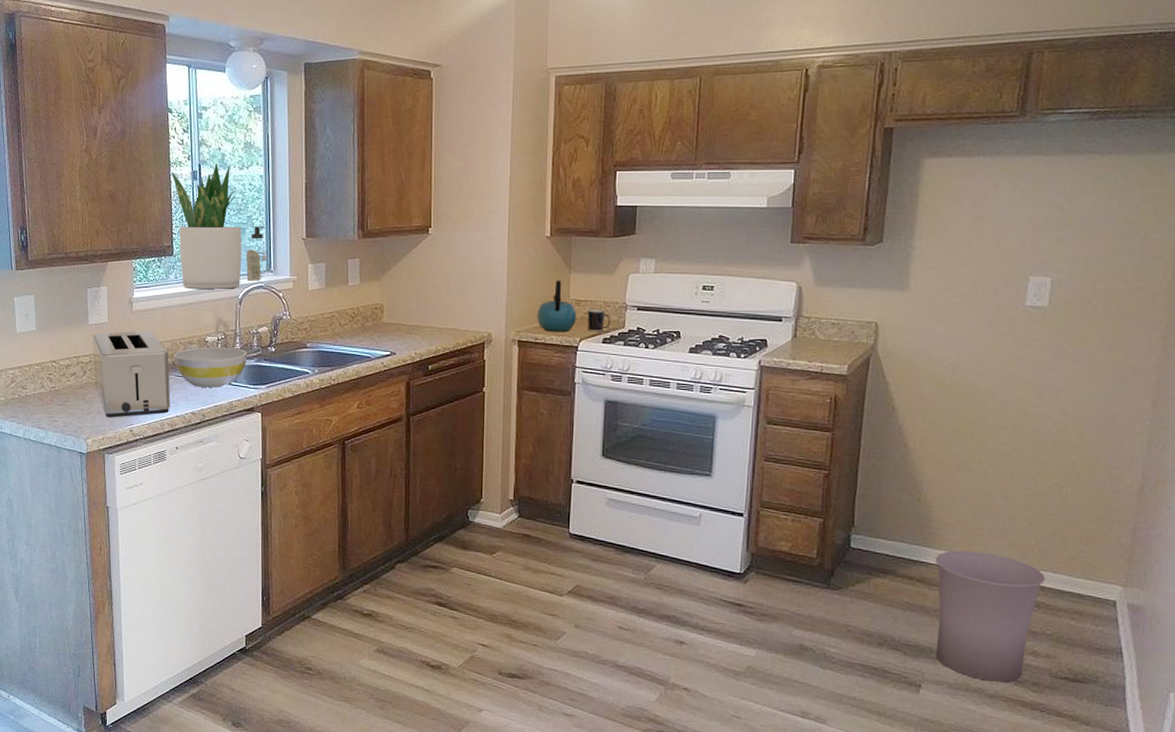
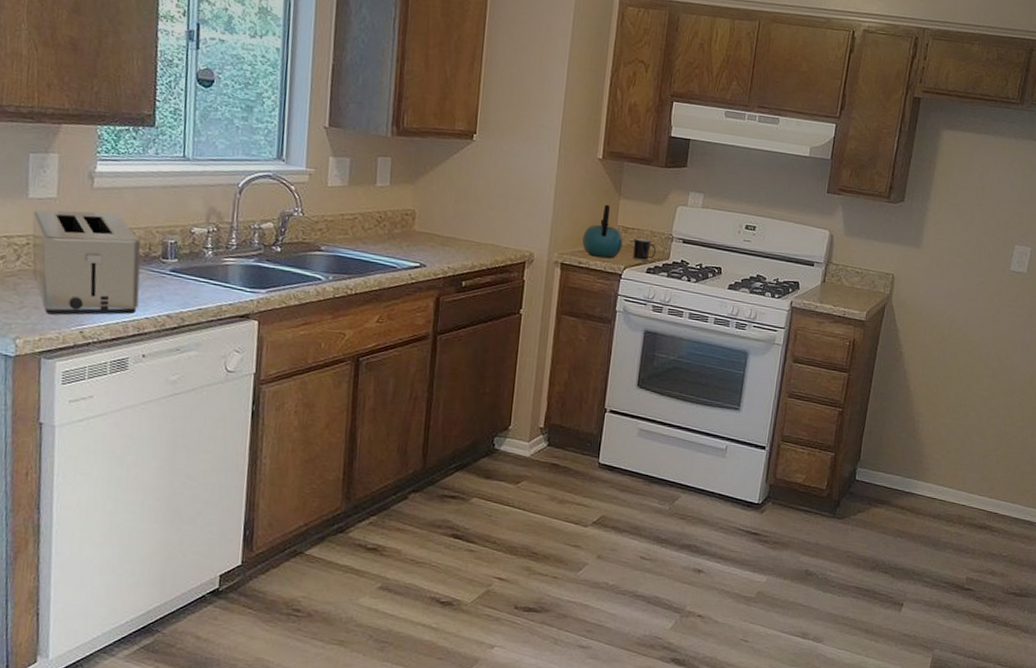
planter: present [172,163,242,290] -> none [159,25,248,175]
bowl: present [174,346,248,388] -> none [146,239,246,288]
soap dispenser: present [245,226,269,282] -> none [250,105,281,170]
waste bin: present [934,550,1045,683] -> none [917,483,1006,599]

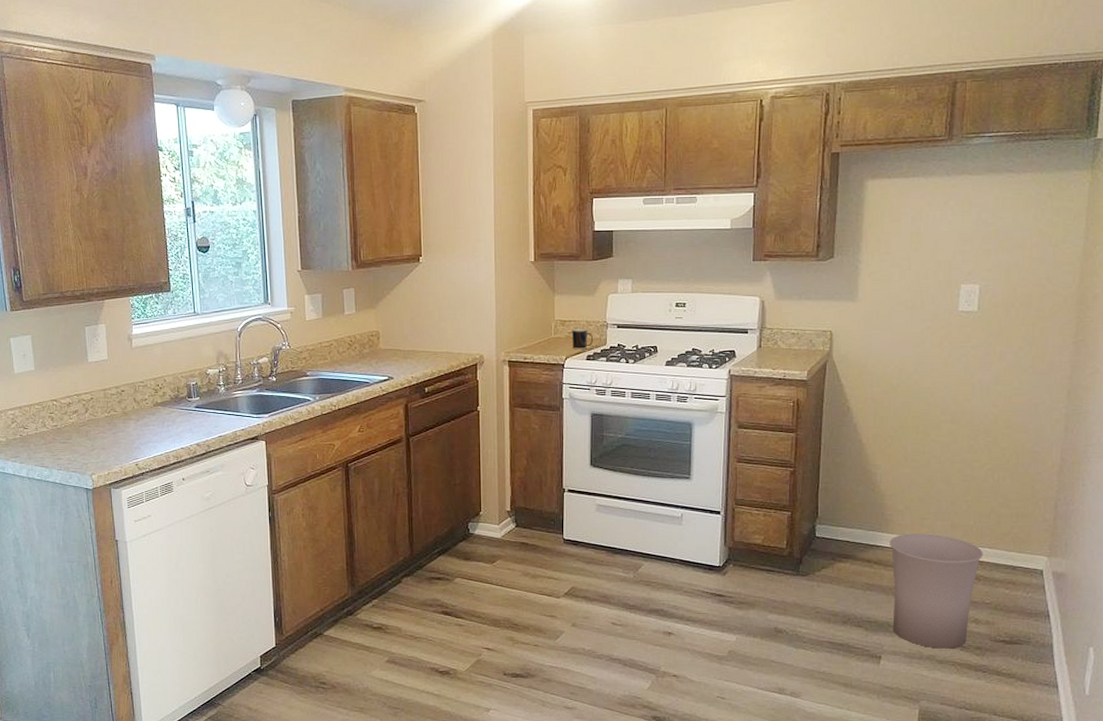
toaster: present [32,209,141,316] -> none [92,366,175,453]
kettle: present [582,204,623,259] -> none [525,302,562,352]
waste bin: none [917,483,1006,599] -> present [889,533,983,649]

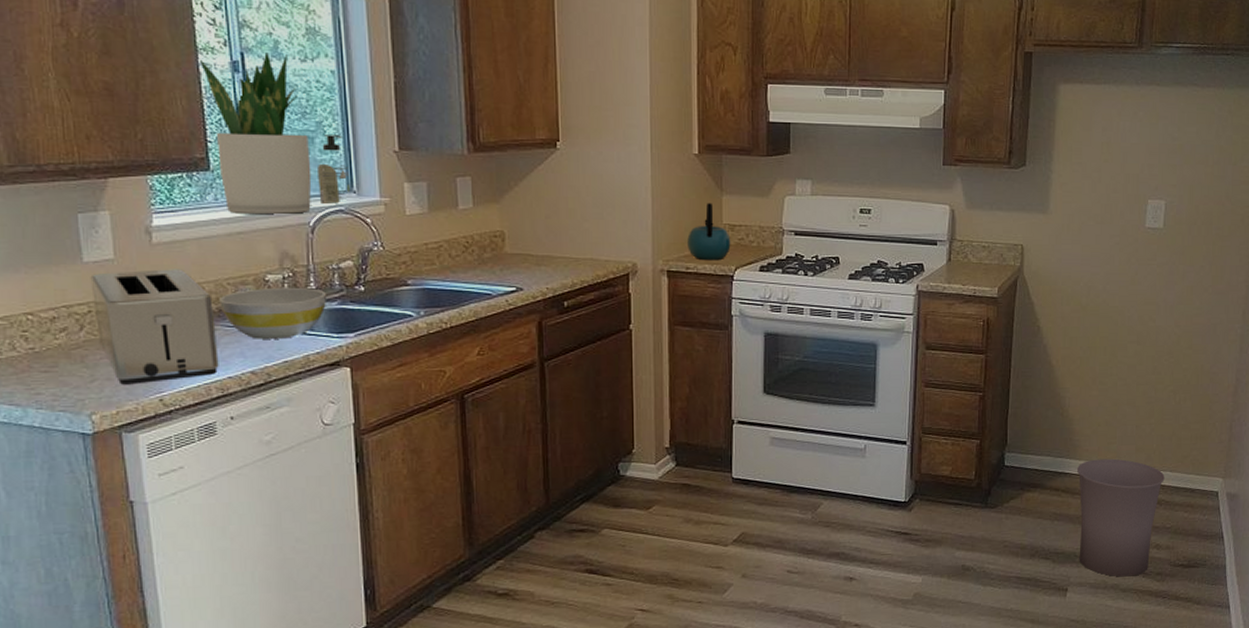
toaster: none [92,366,175,453] -> present [90,269,219,385]
planter: none [165,200,239,324] -> present [200,52,312,215]
bowl: none [176,378,250,419] -> present [219,287,327,339]
soap dispenser: none [243,260,267,315] -> present [316,135,351,205]
kettle: none [525,302,562,352] -> present [687,203,731,261]
mug: present [571,328,593,350] -> none [742,235,767,259]

